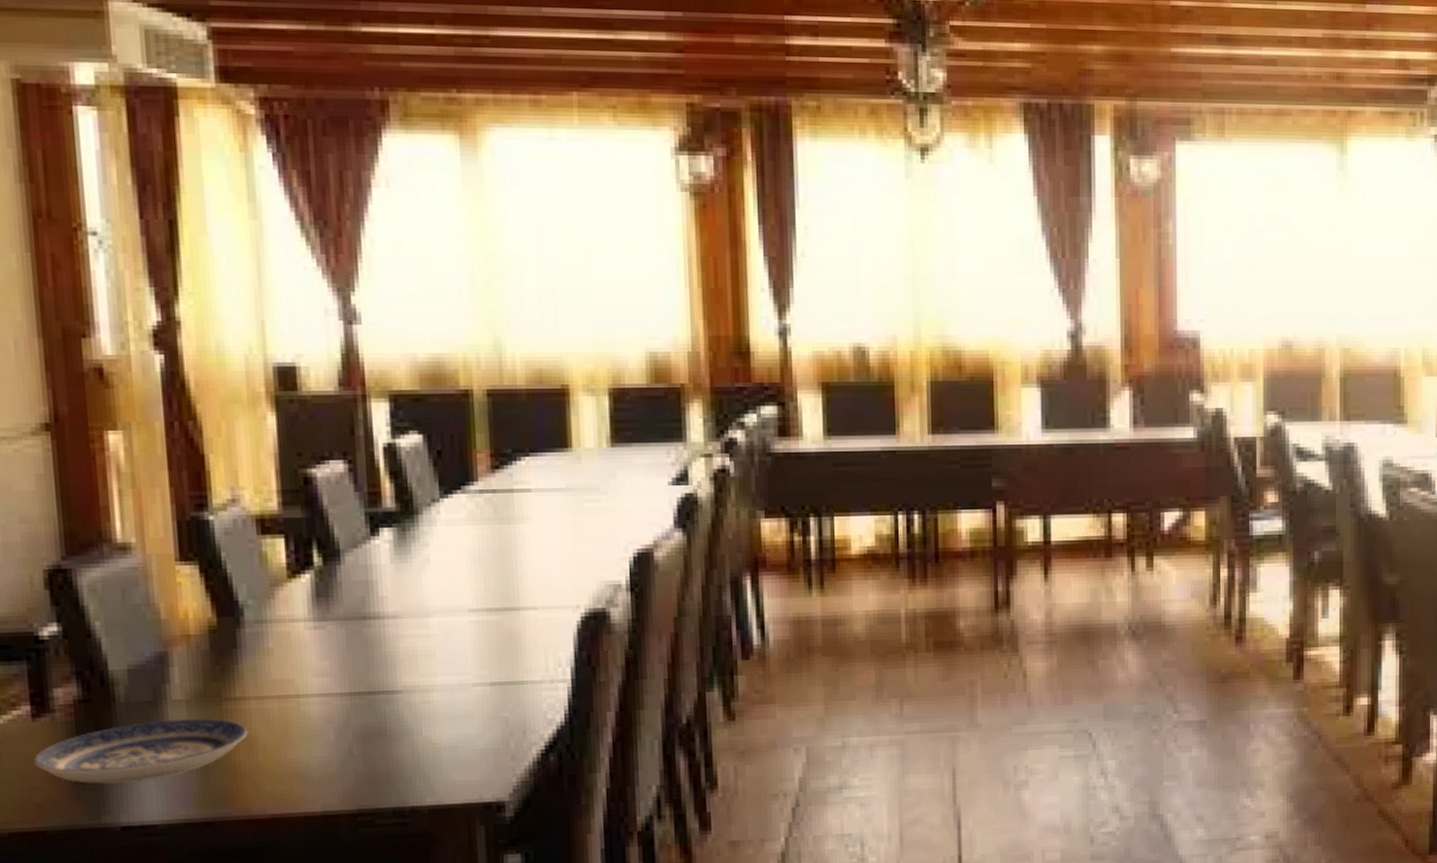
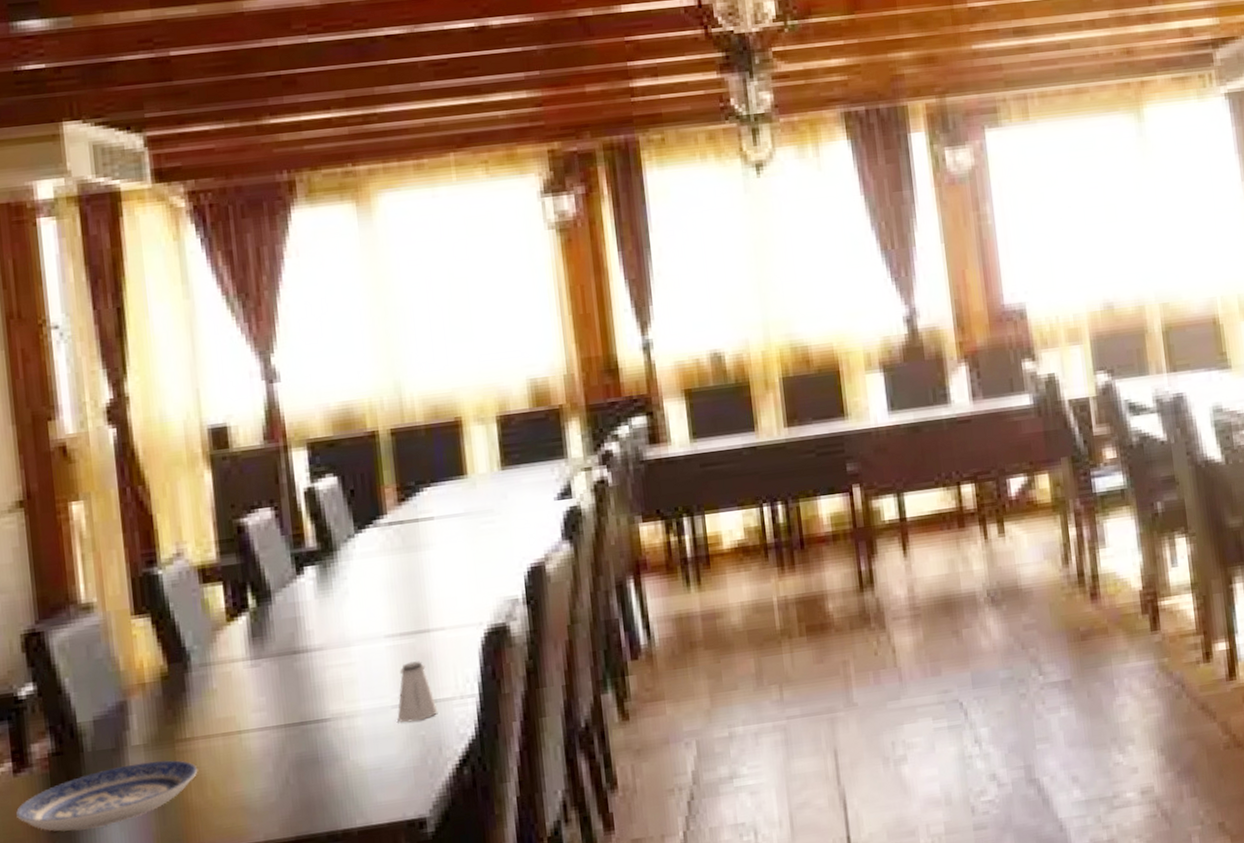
saltshaker: none [478,638,525,702] -> present [397,660,438,723]

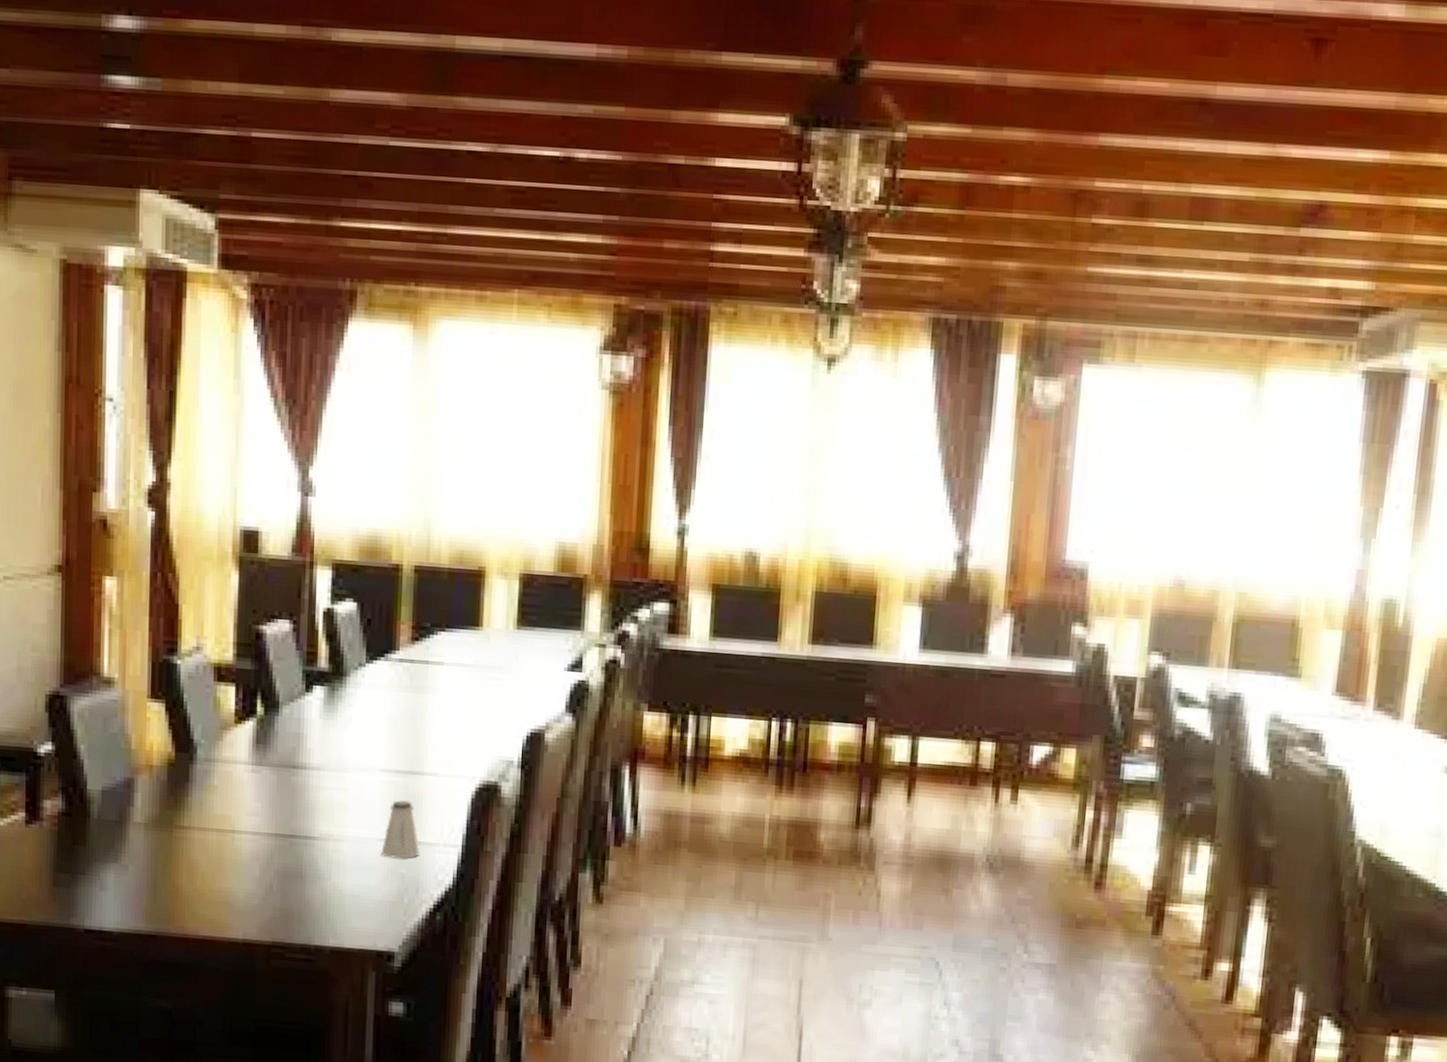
plate: present [16,760,198,832] -> none [24,839,191,891]

